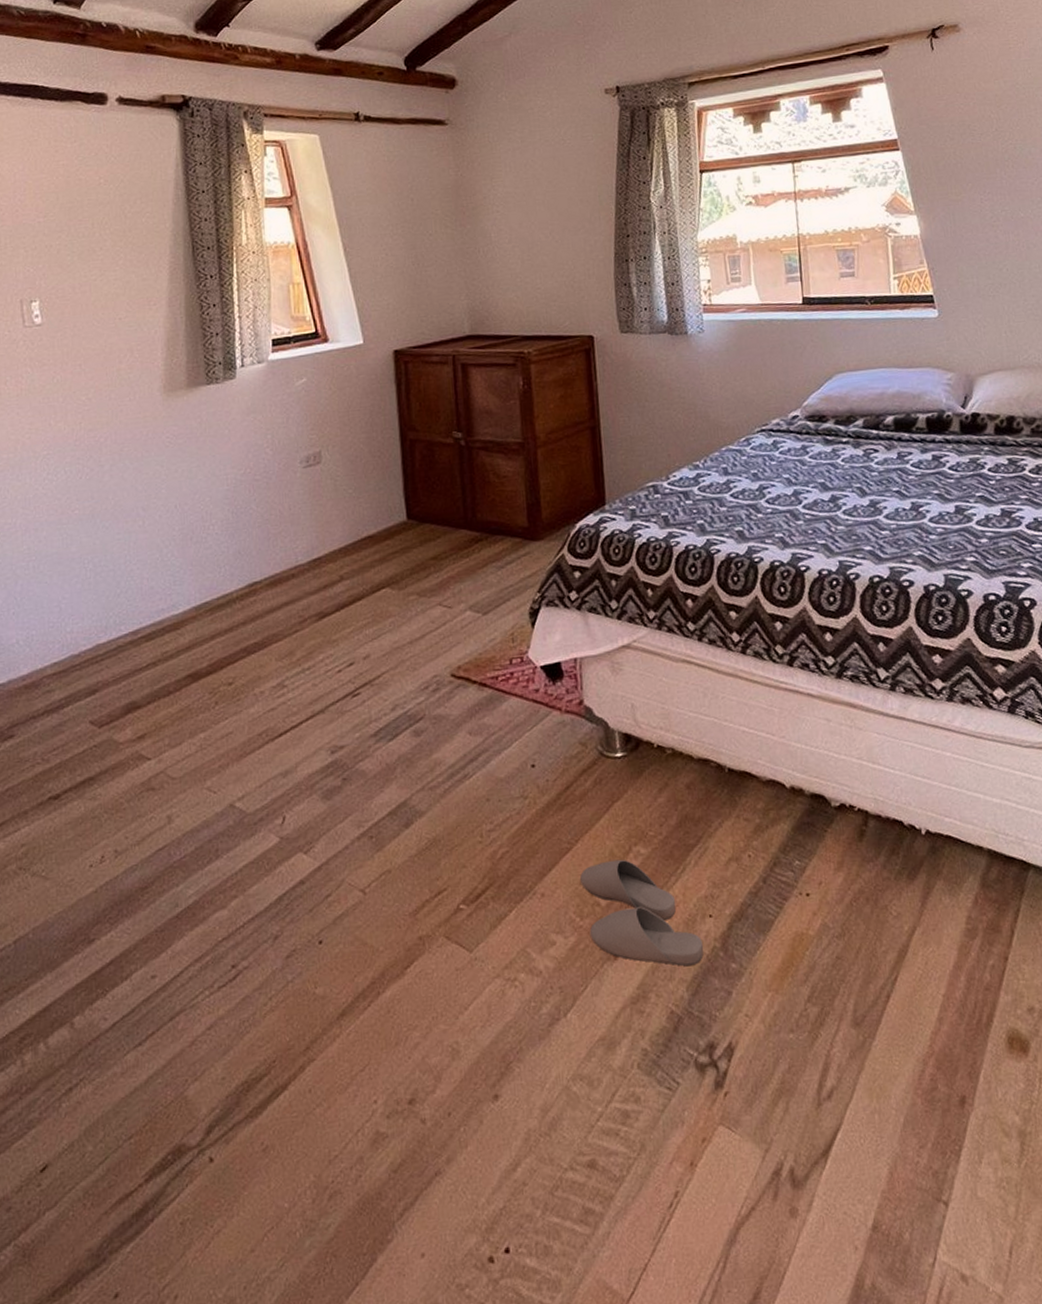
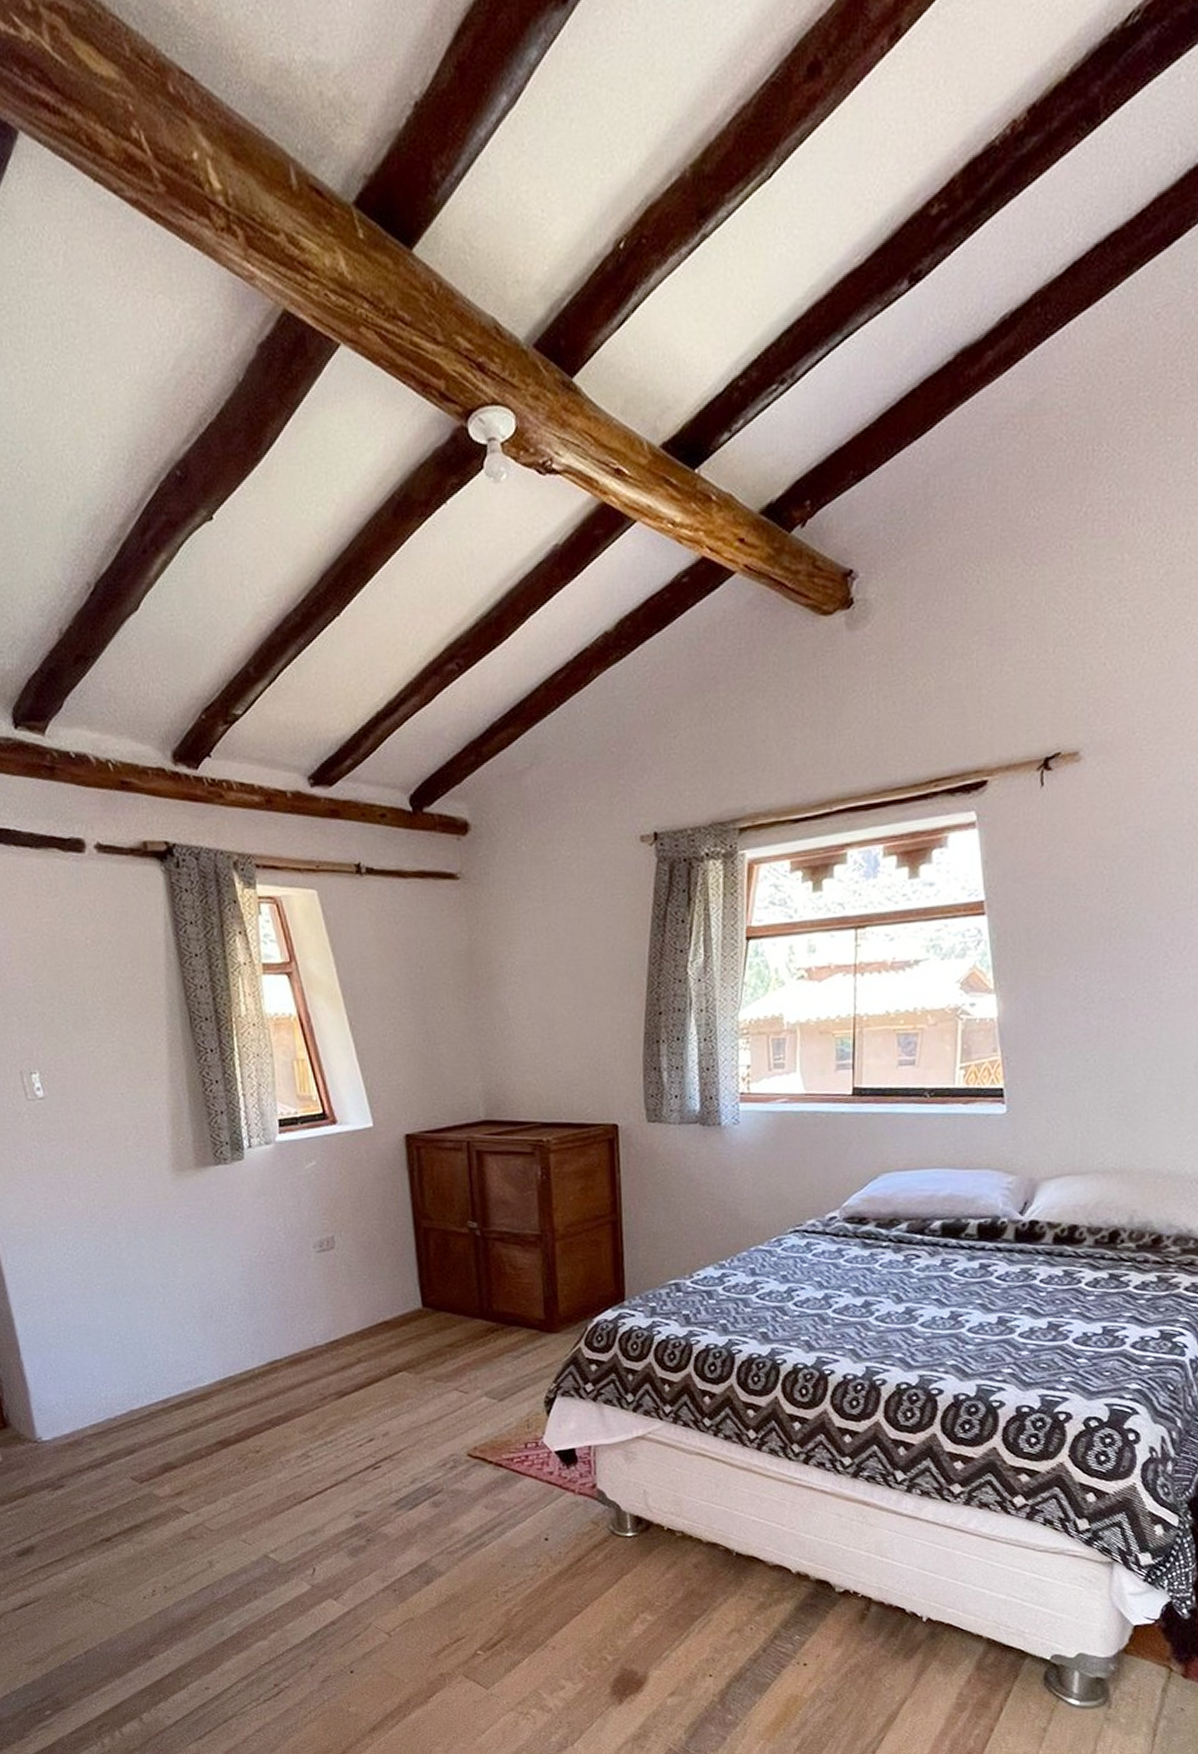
slippers: present [580,859,704,967] -> none [589,1623,703,1715]

